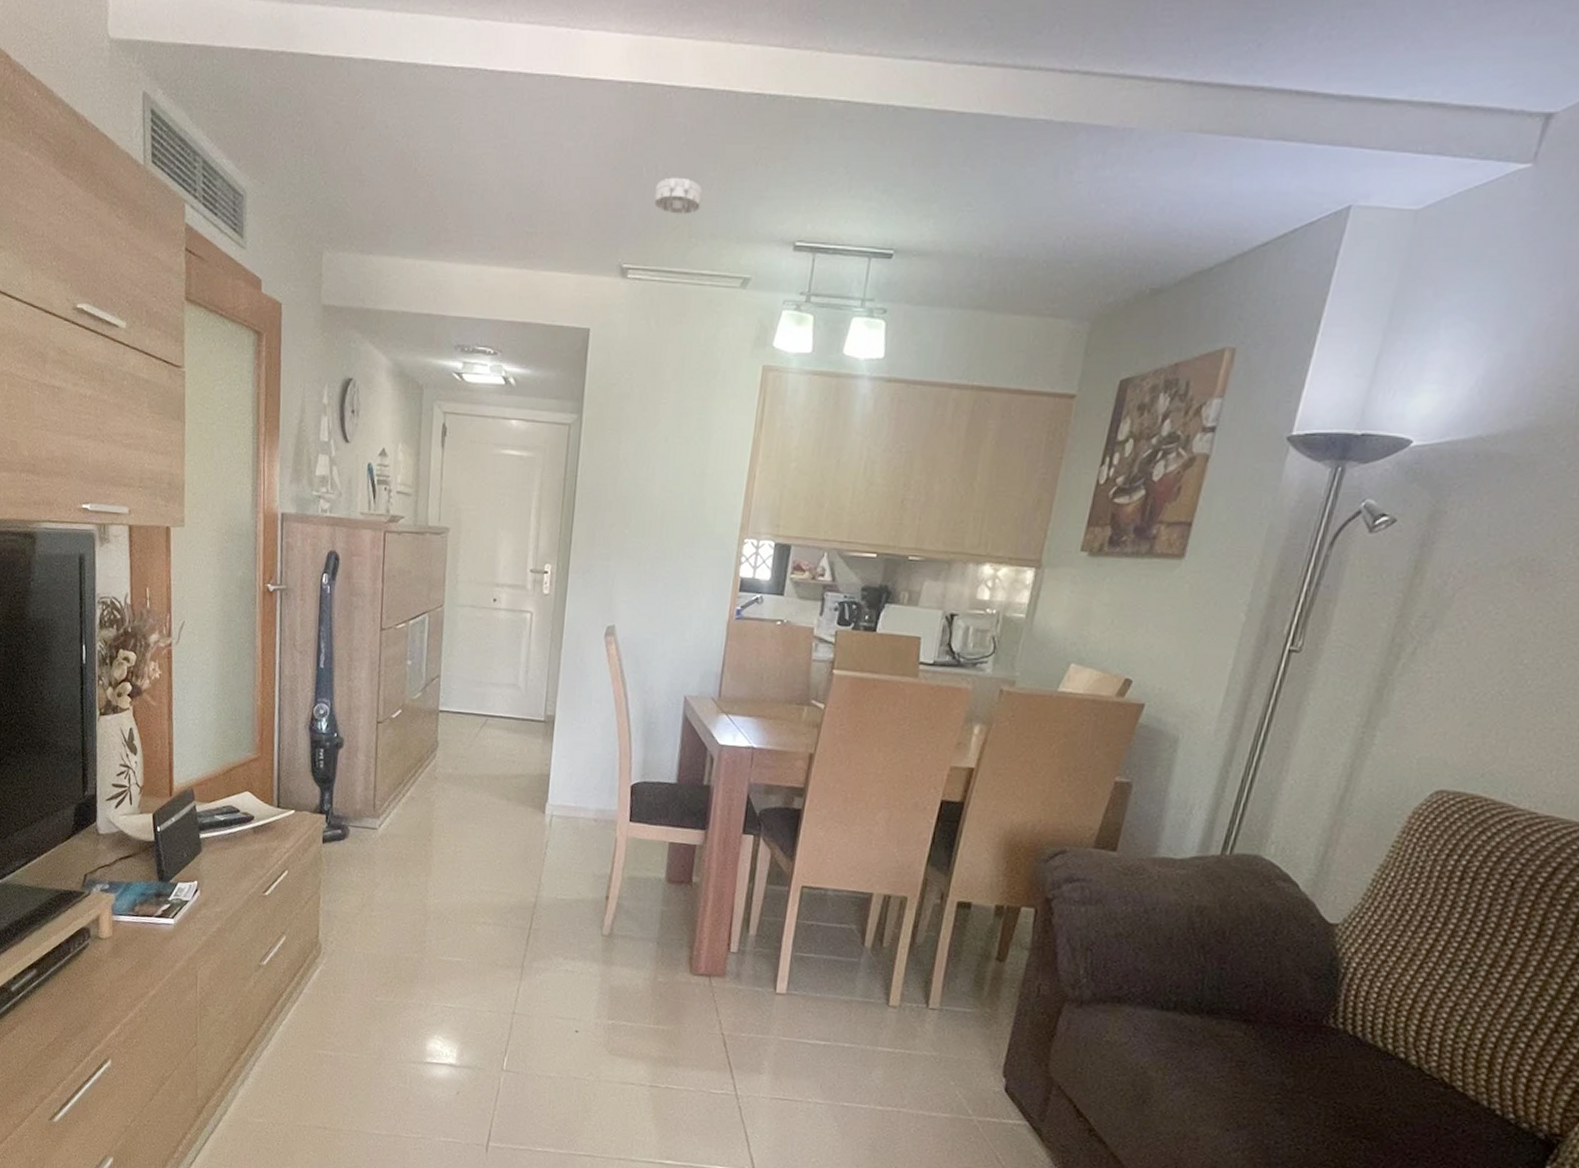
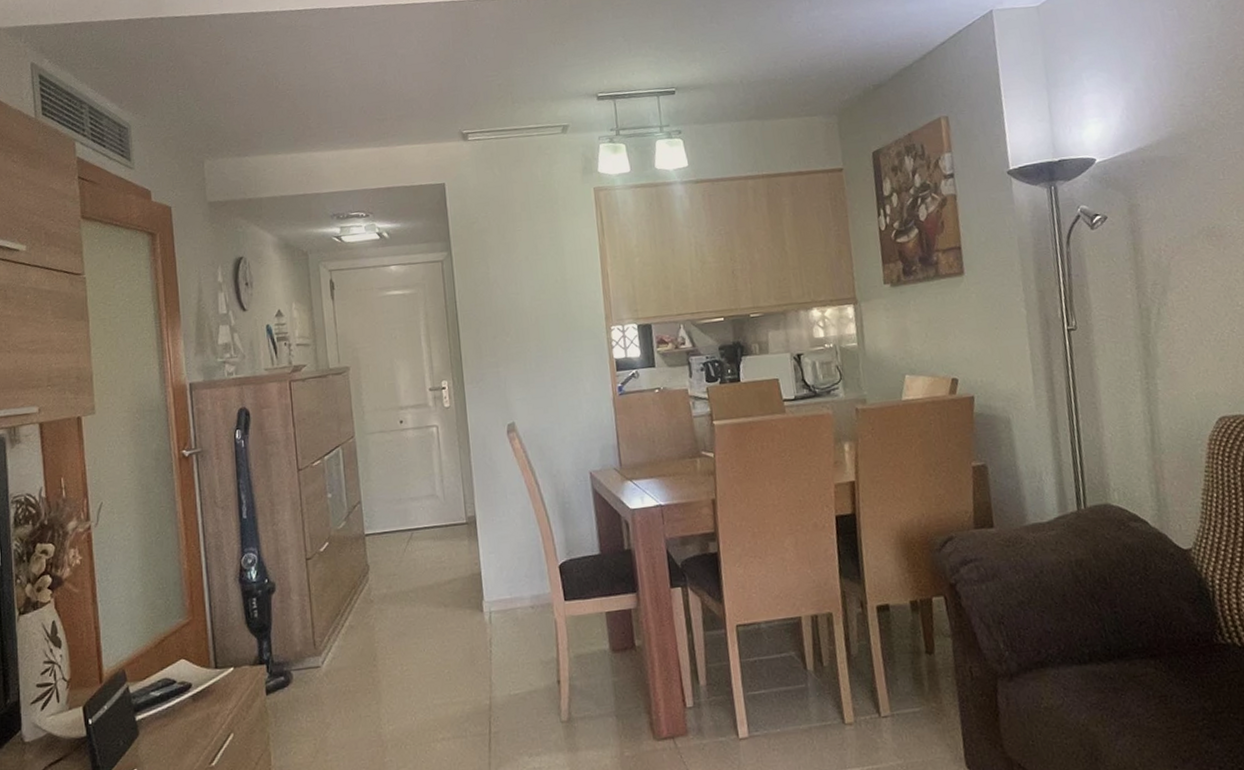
smoke detector: present [654,177,703,214] -> none [478,61,518,89]

